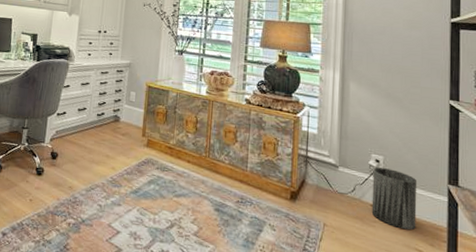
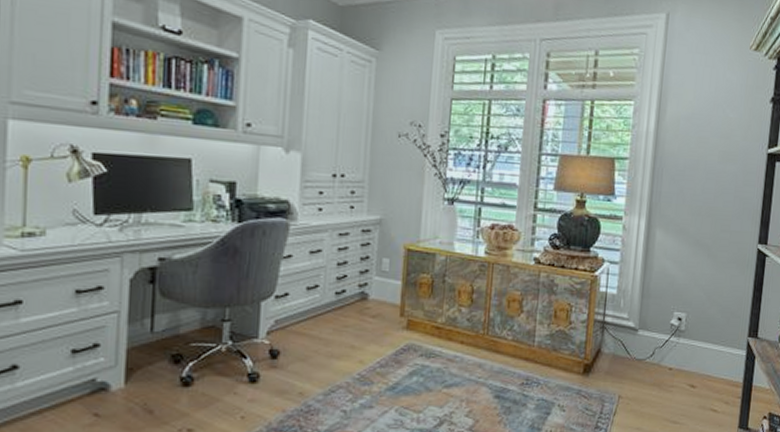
trash can: present [371,167,418,230] -> none [669,326,719,391]

